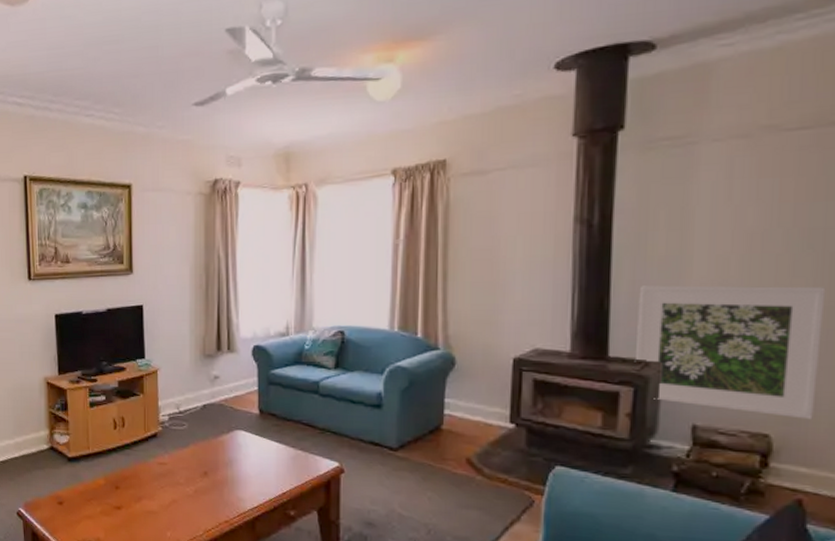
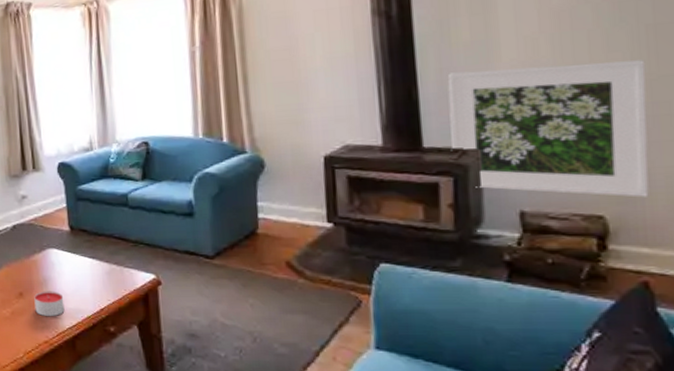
candle: none [218,471,248,498] -> present [34,291,65,317]

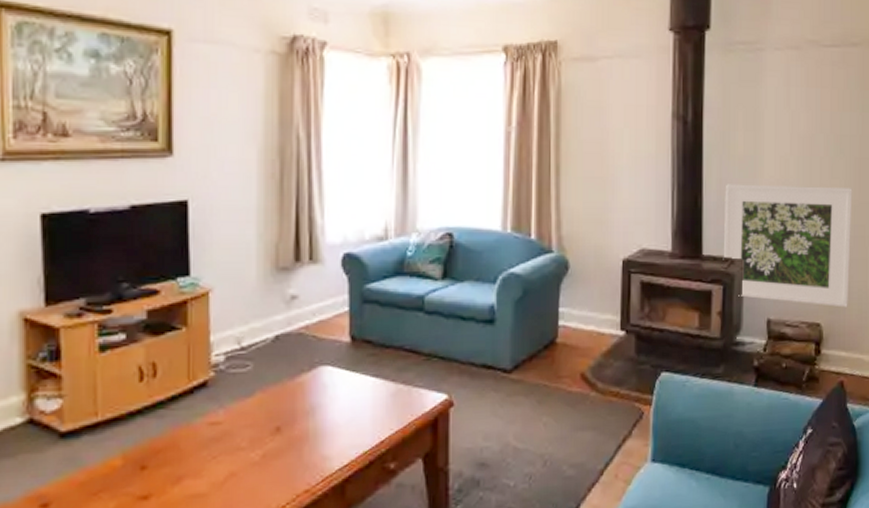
candle: present [34,291,65,317] -> none [296,422,335,458]

